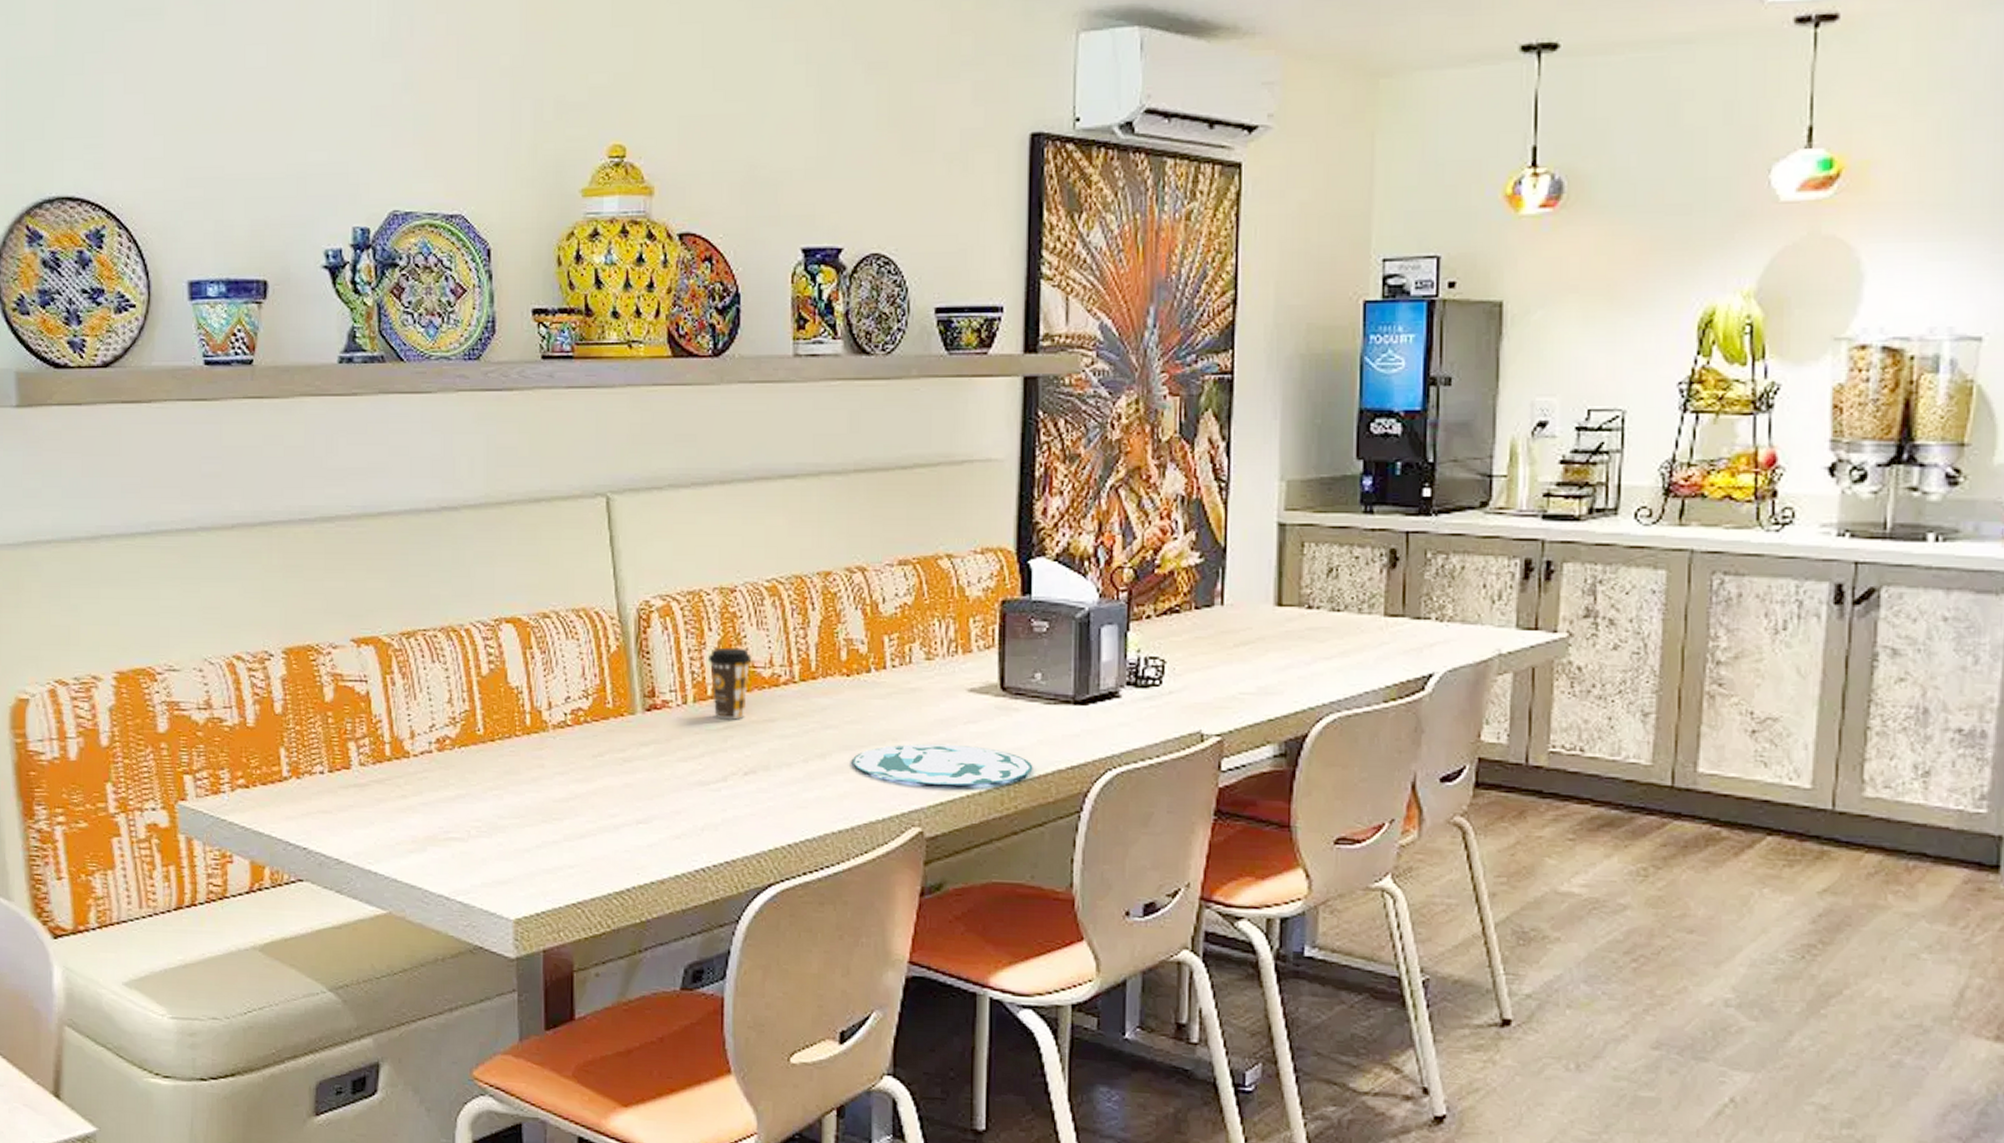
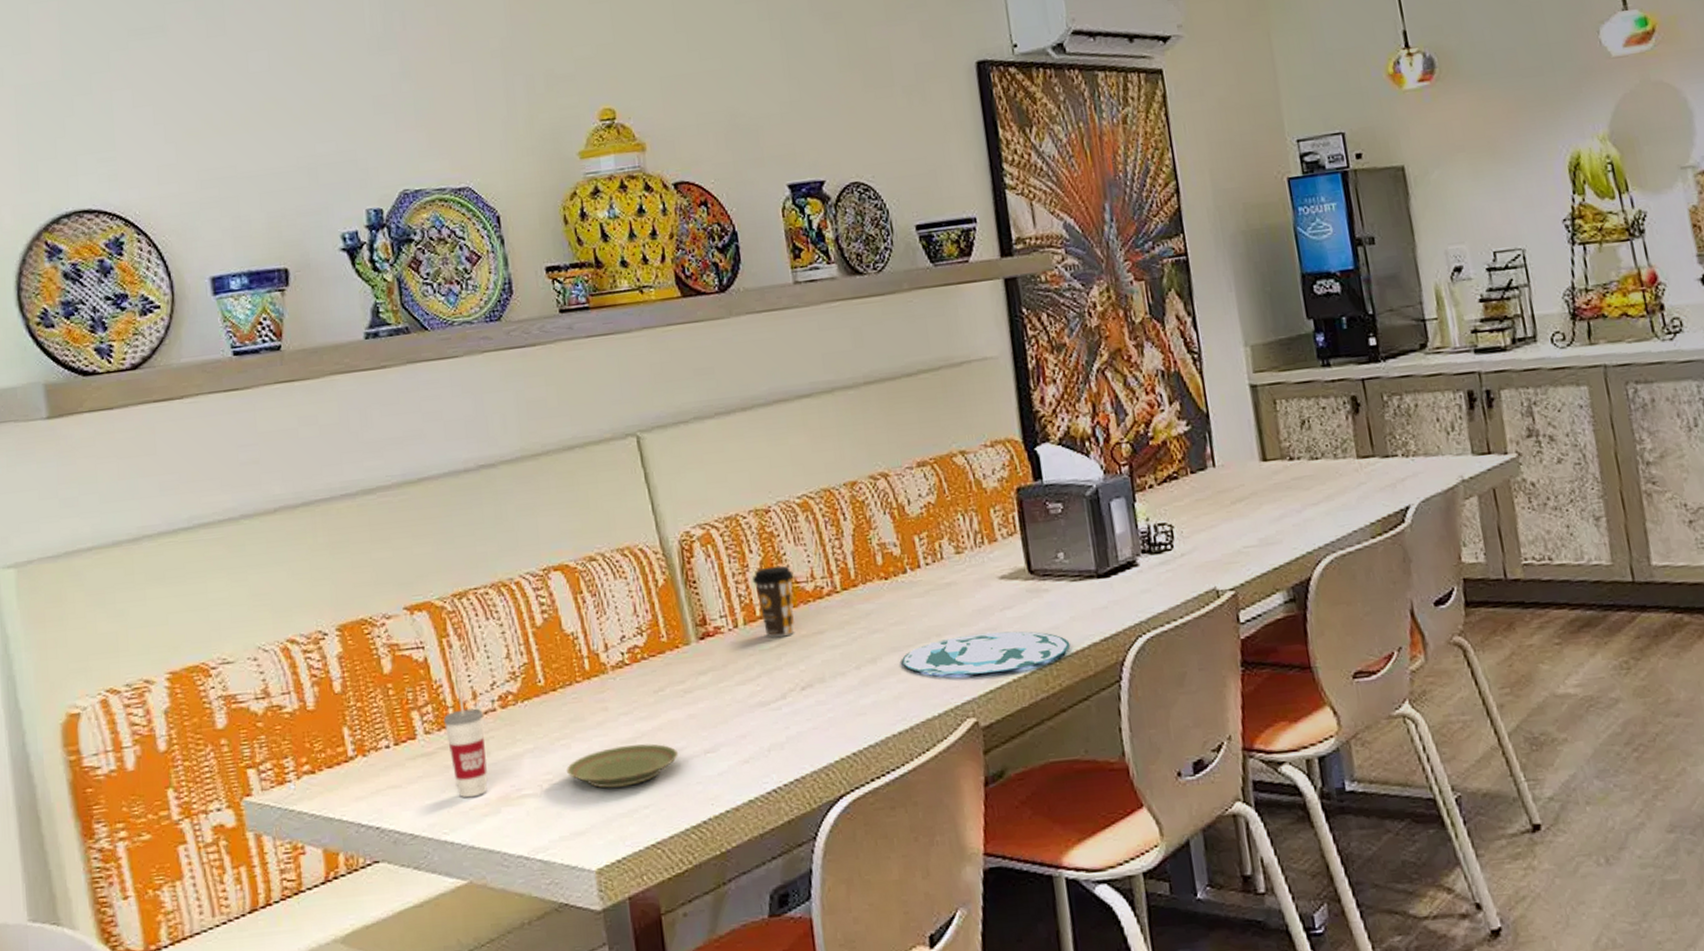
cup: none [379,725,419,833] -> present [443,688,488,798]
plate: none [496,804,609,844] -> present [567,743,678,788]

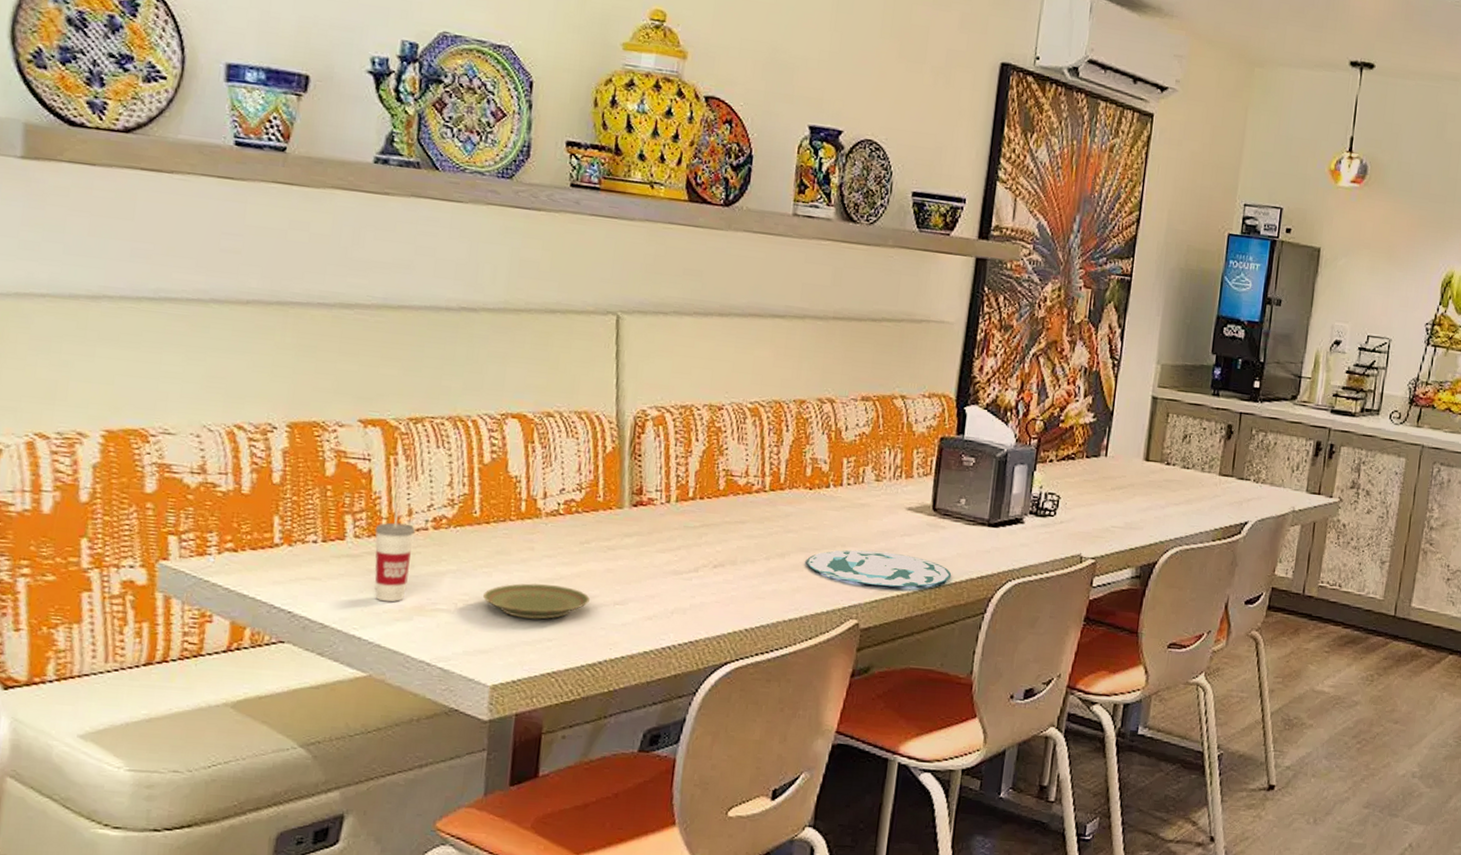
coffee cup: present [752,565,795,638] -> none [692,456,731,520]

